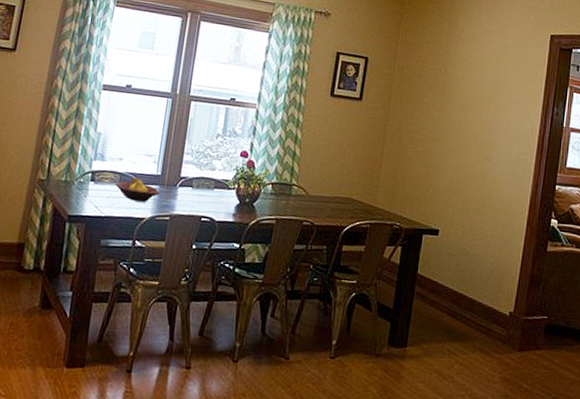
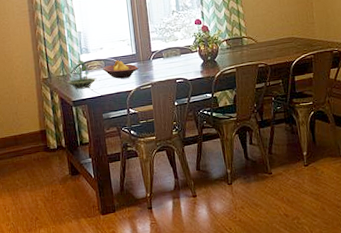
terrarium: none [67,166,105,204] -> present [66,60,97,89]

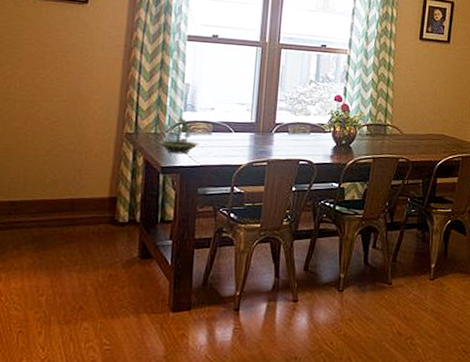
fruit bowl: present [102,60,139,79] -> none [208,125,256,149]

